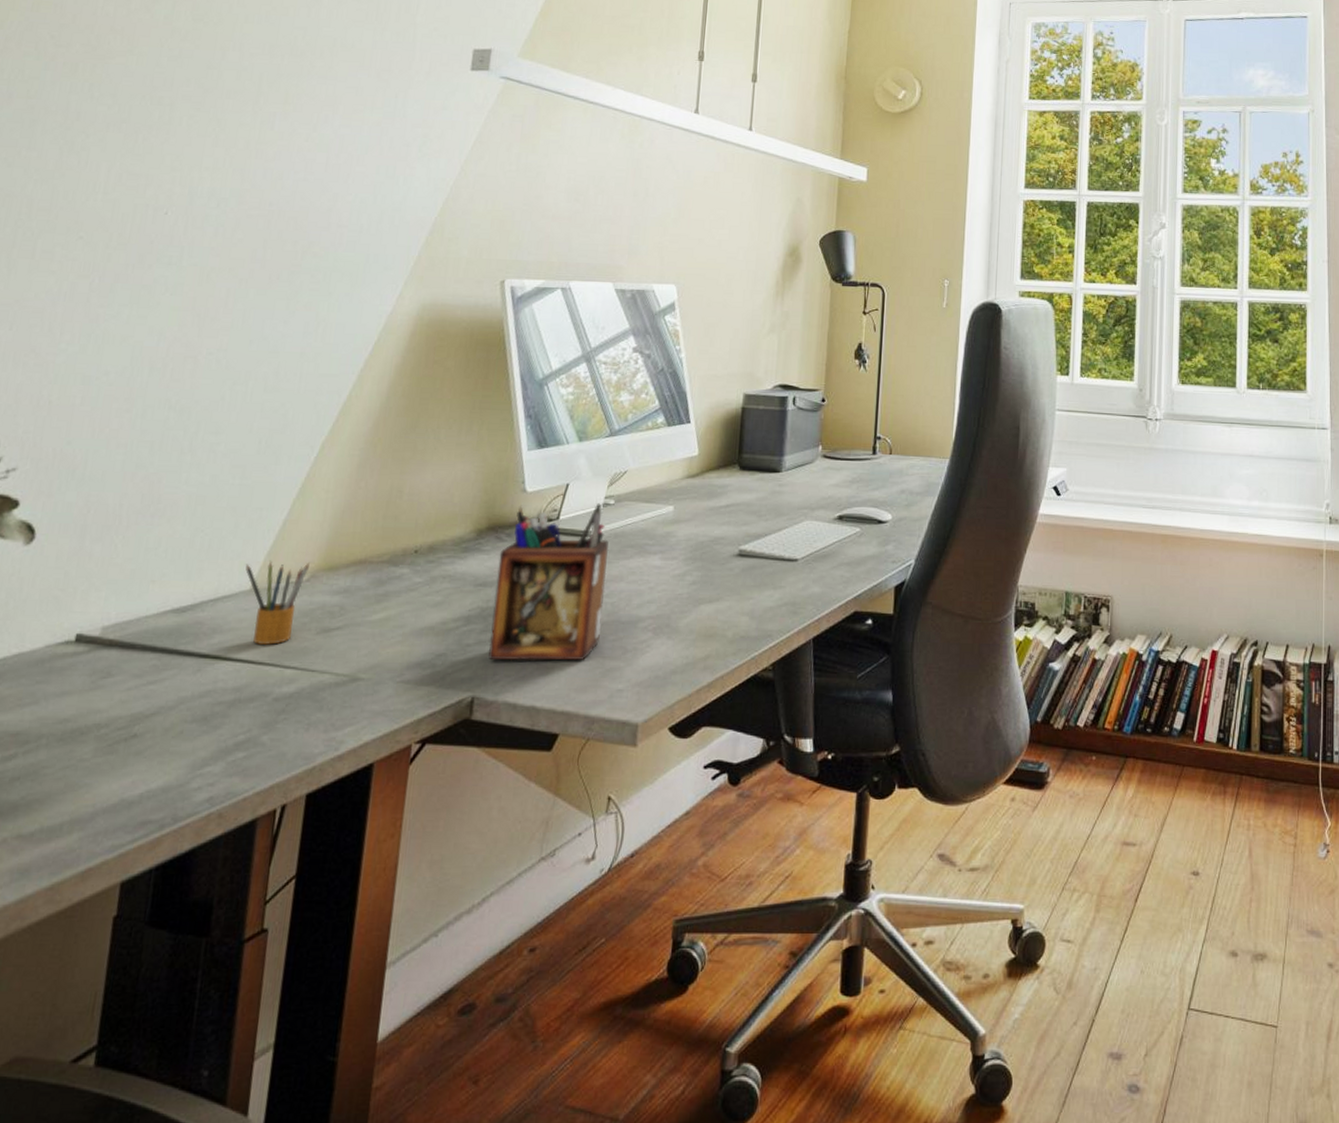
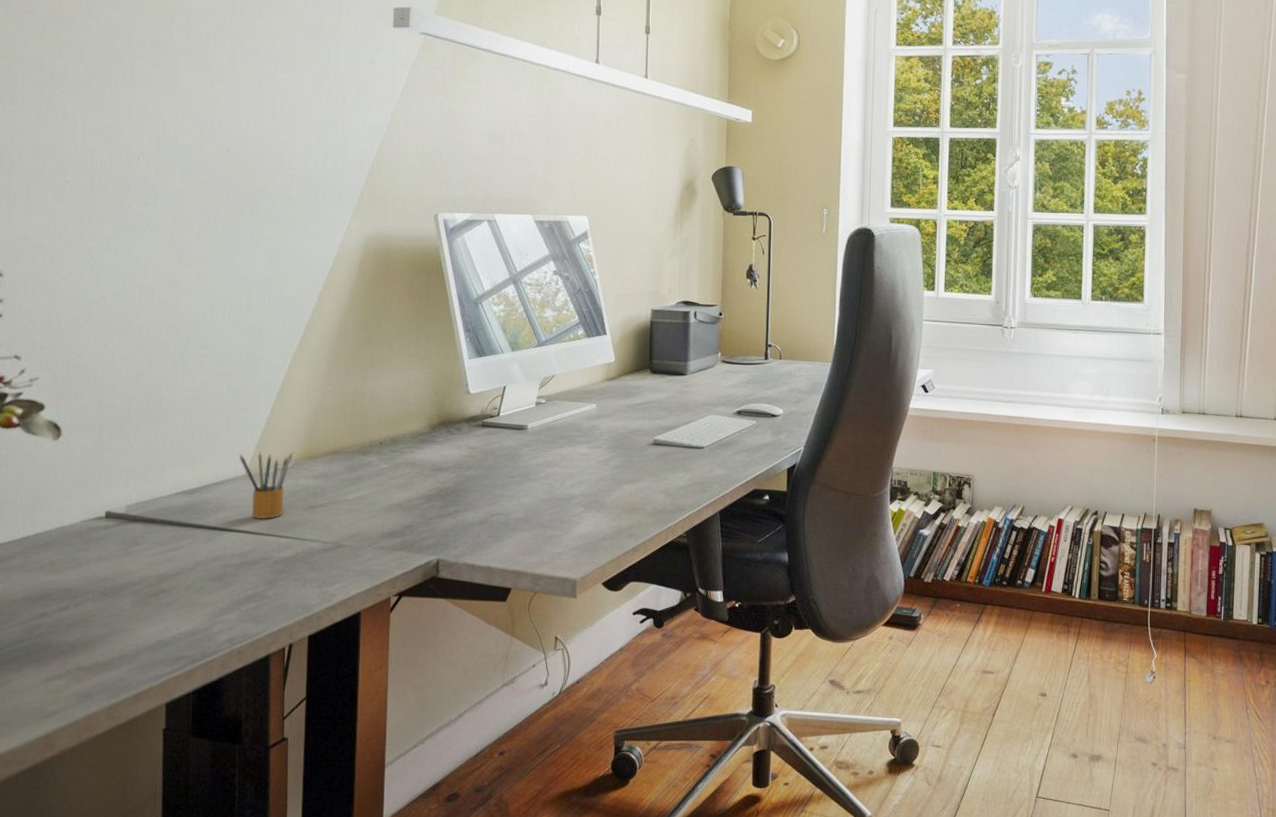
desk organizer: present [487,503,609,661] -> none [447,402,543,531]

